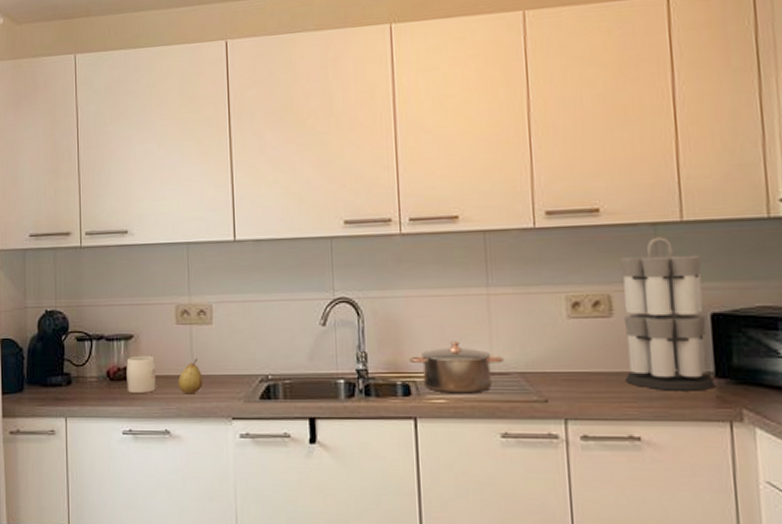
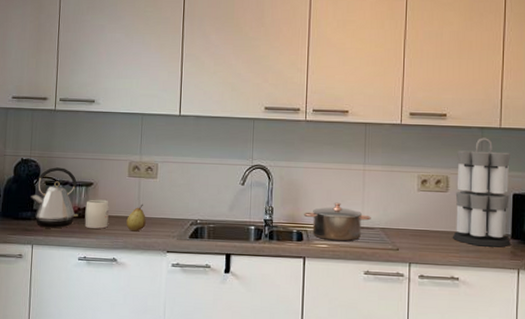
kettle: none [60,318,118,396] -> present [31,167,78,229]

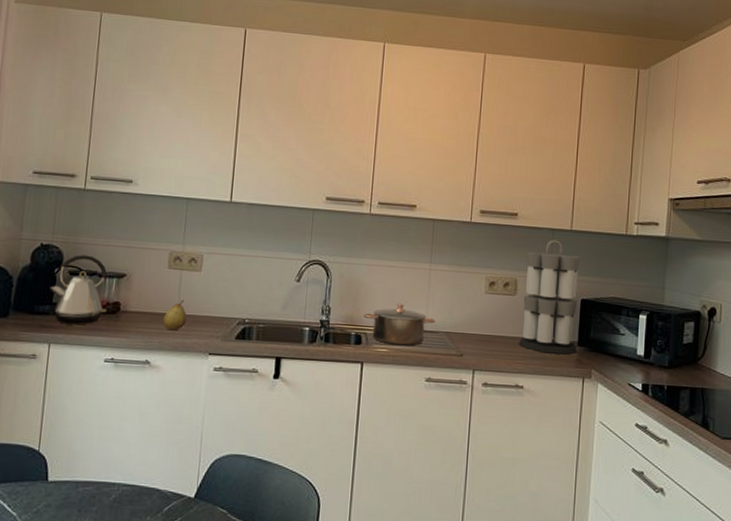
mug: present [84,199,109,229] -> none [113,293,144,327]

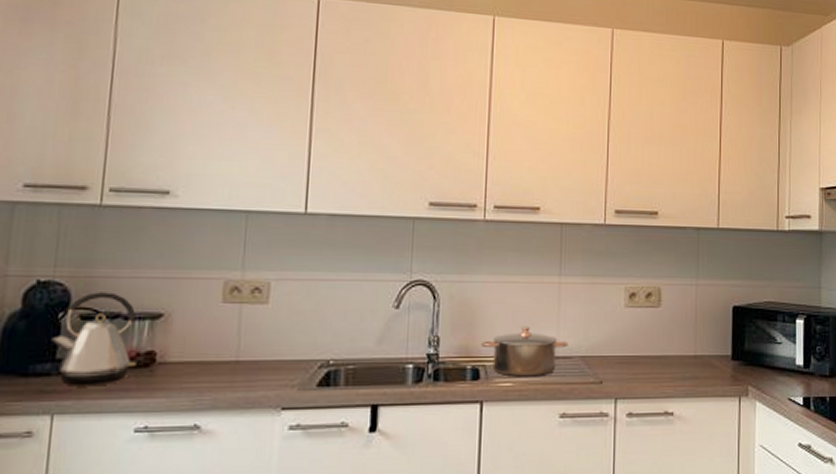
fruit: present [163,299,188,331] -> none [217,341,251,383]
spice rack: present [519,239,580,355] -> none [667,240,731,372]

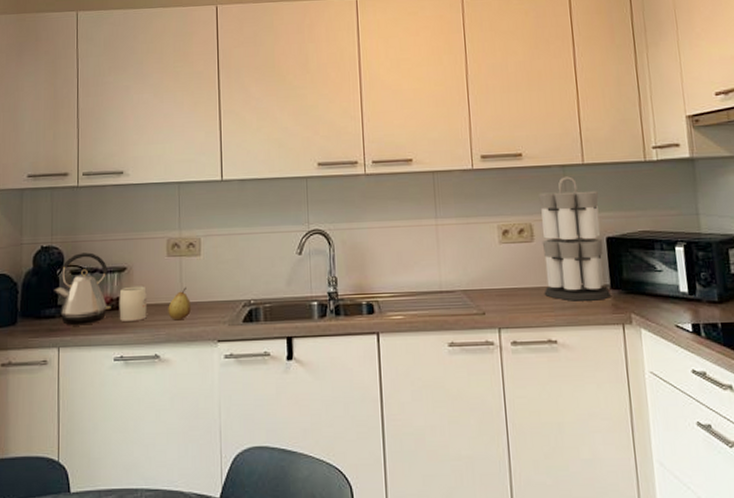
mug: none [146,338,190,382] -> present [119,286,147,321]
fruit: none [217,341,251,383] -> present [168,287,192,321]
cooking pot: present [480,326,568,377] -> none [372,265,450,311]
spice rack: none [667,240,731,372] -> present [538,176,611,301]

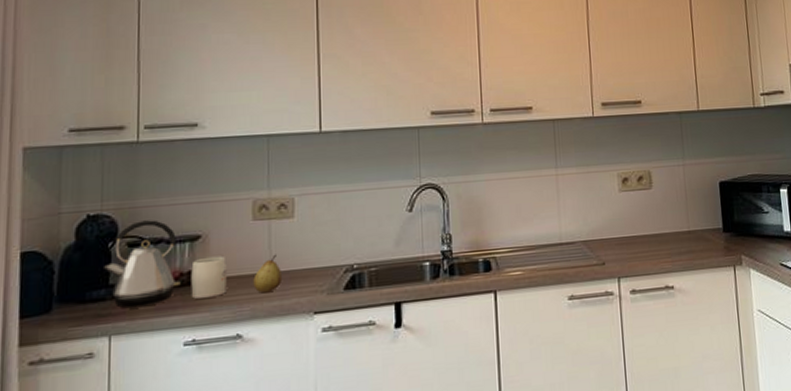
spice rack: present [538,176,611,301] -> none [657,123,723,246]

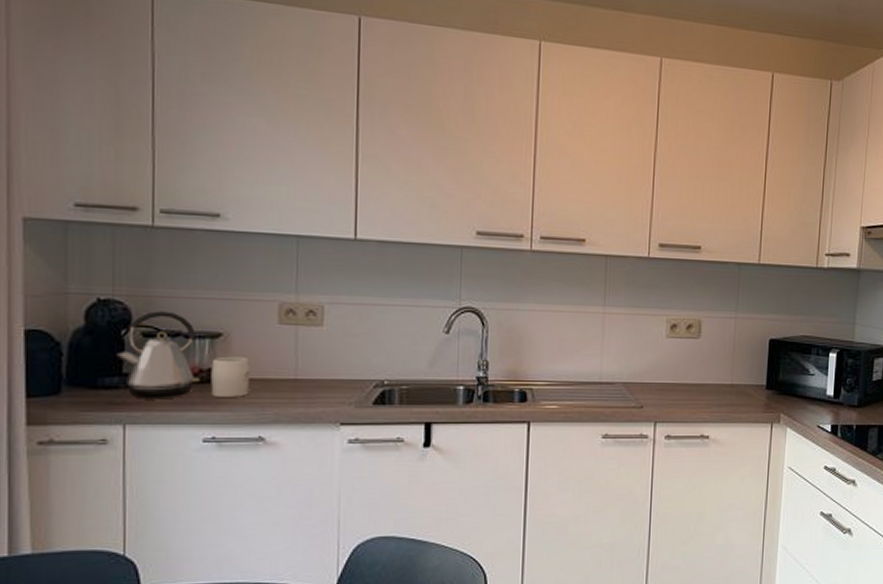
fruit: present [253,254,283,294] -> none [277,361,309,399]

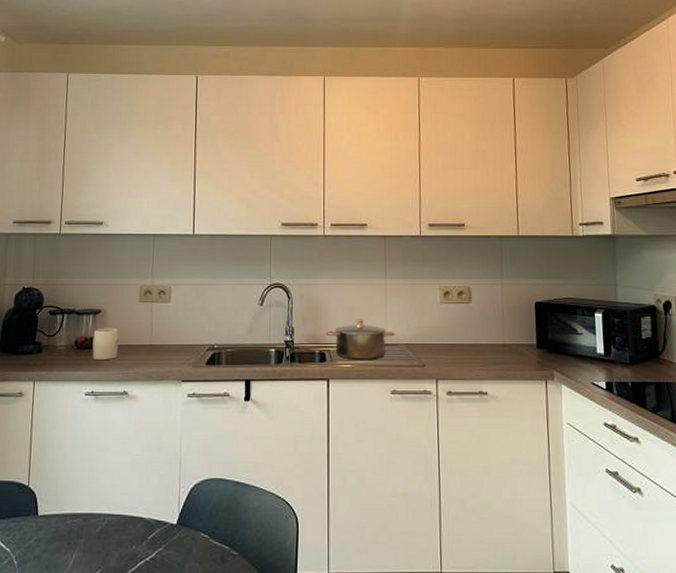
kettle: present [117,311,200,400] -> none [33,295,85,362]
cooking pot: none [527,353,611,401] -> present [325,319,395,360]

